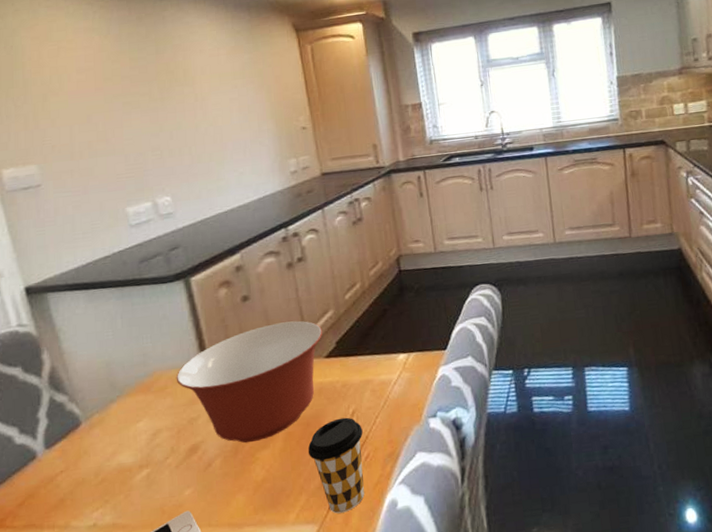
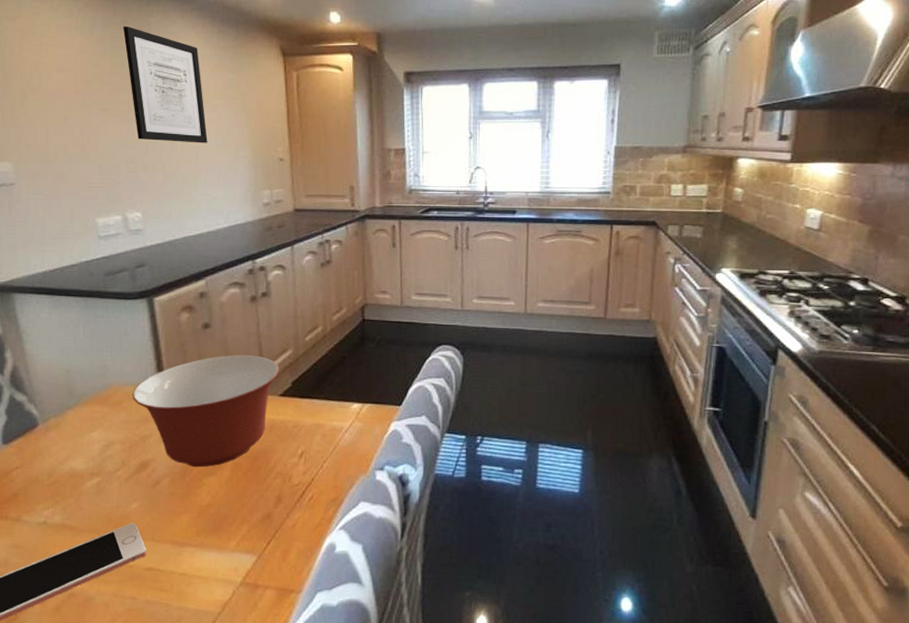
wall art: none [138,22,231,127] -> present [122,26,208,143]
coffee cup: present [308,417,364,514] -> none [253,457,309,548]

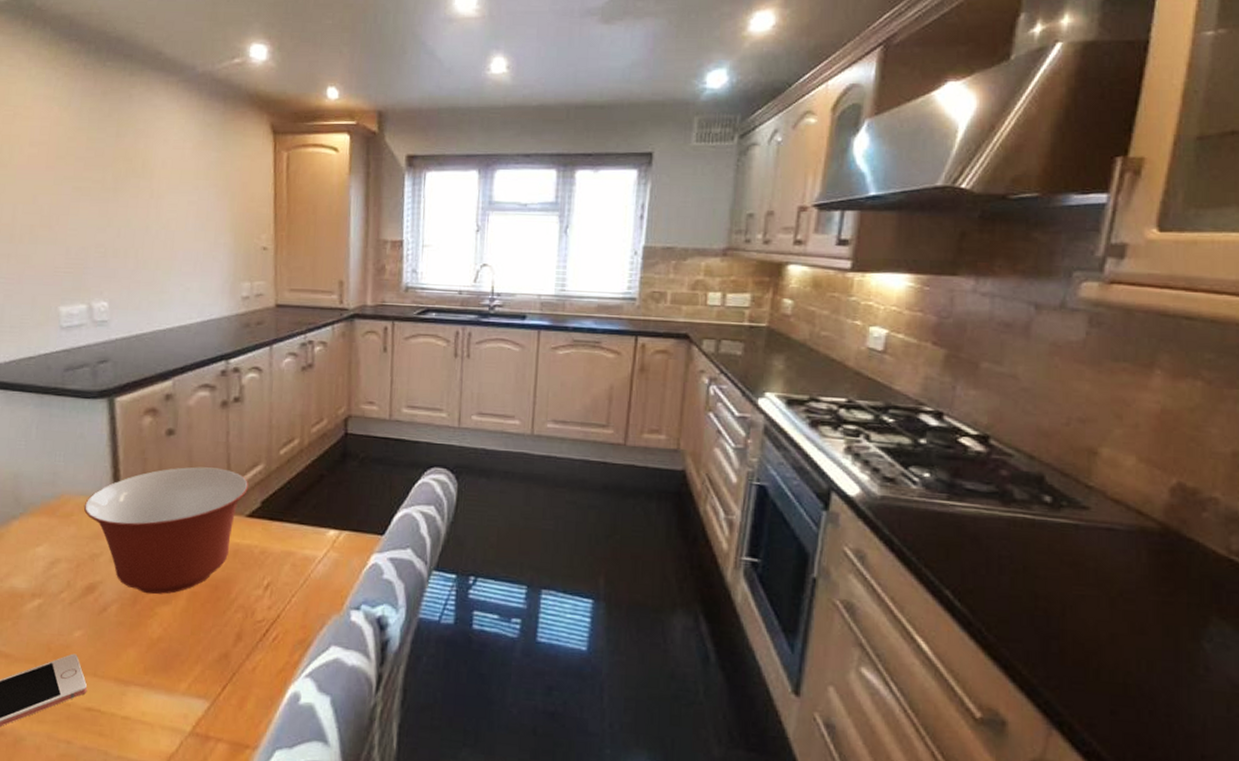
wall art: present [122,26,208,143] -> none [102,98,186,228]

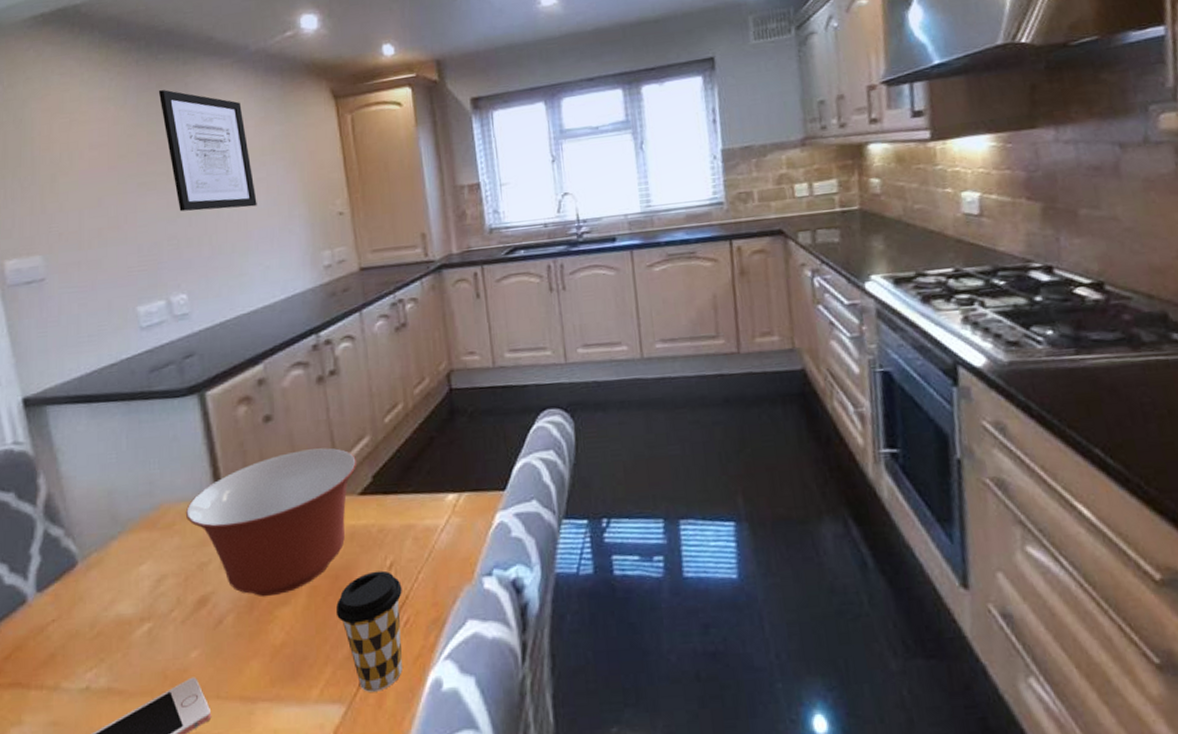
wall art: none [102,98,186,228] -> present [158,90,257,212]
coffee cup: none [211,588,275,695] -> present [335,570,402,692]

